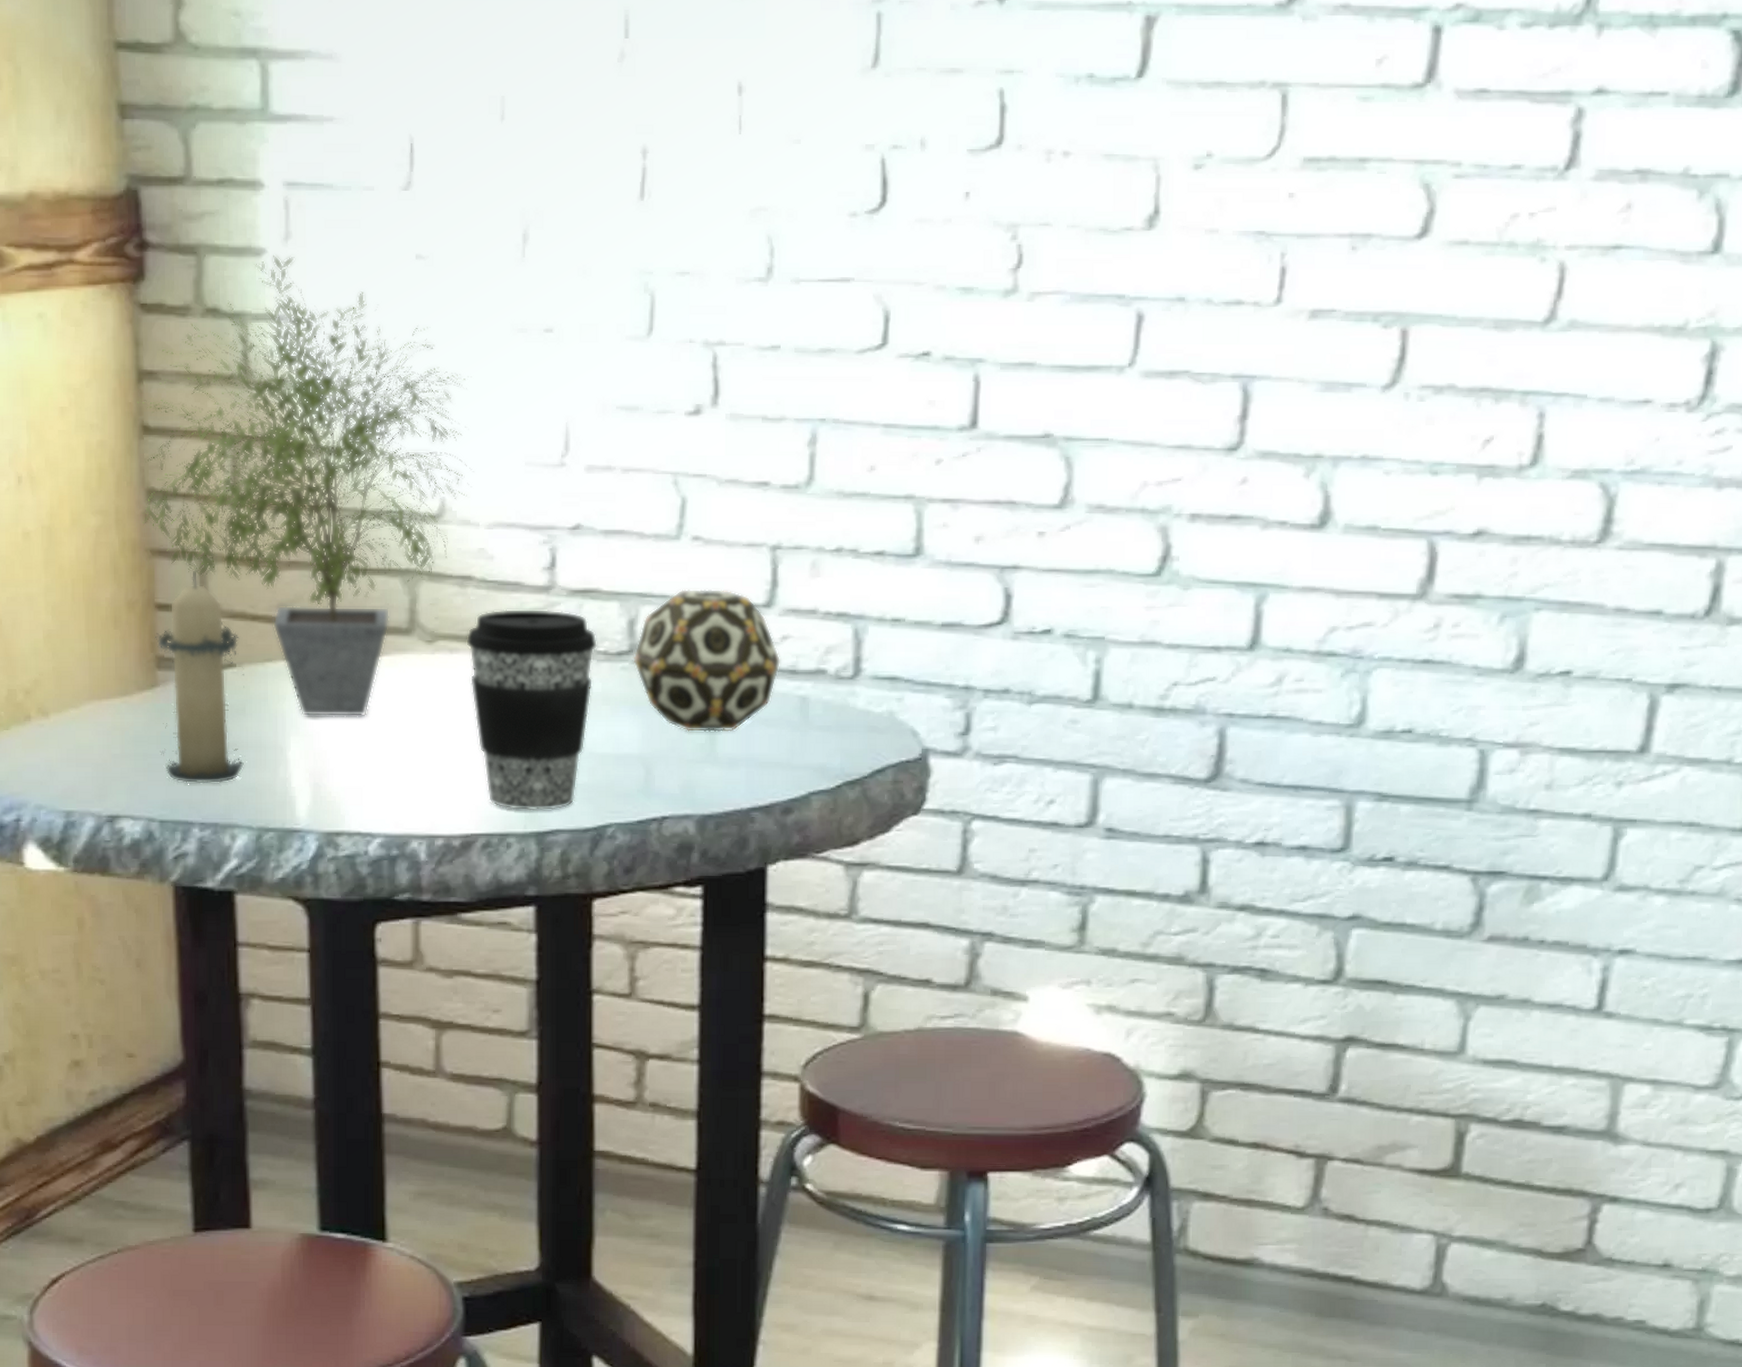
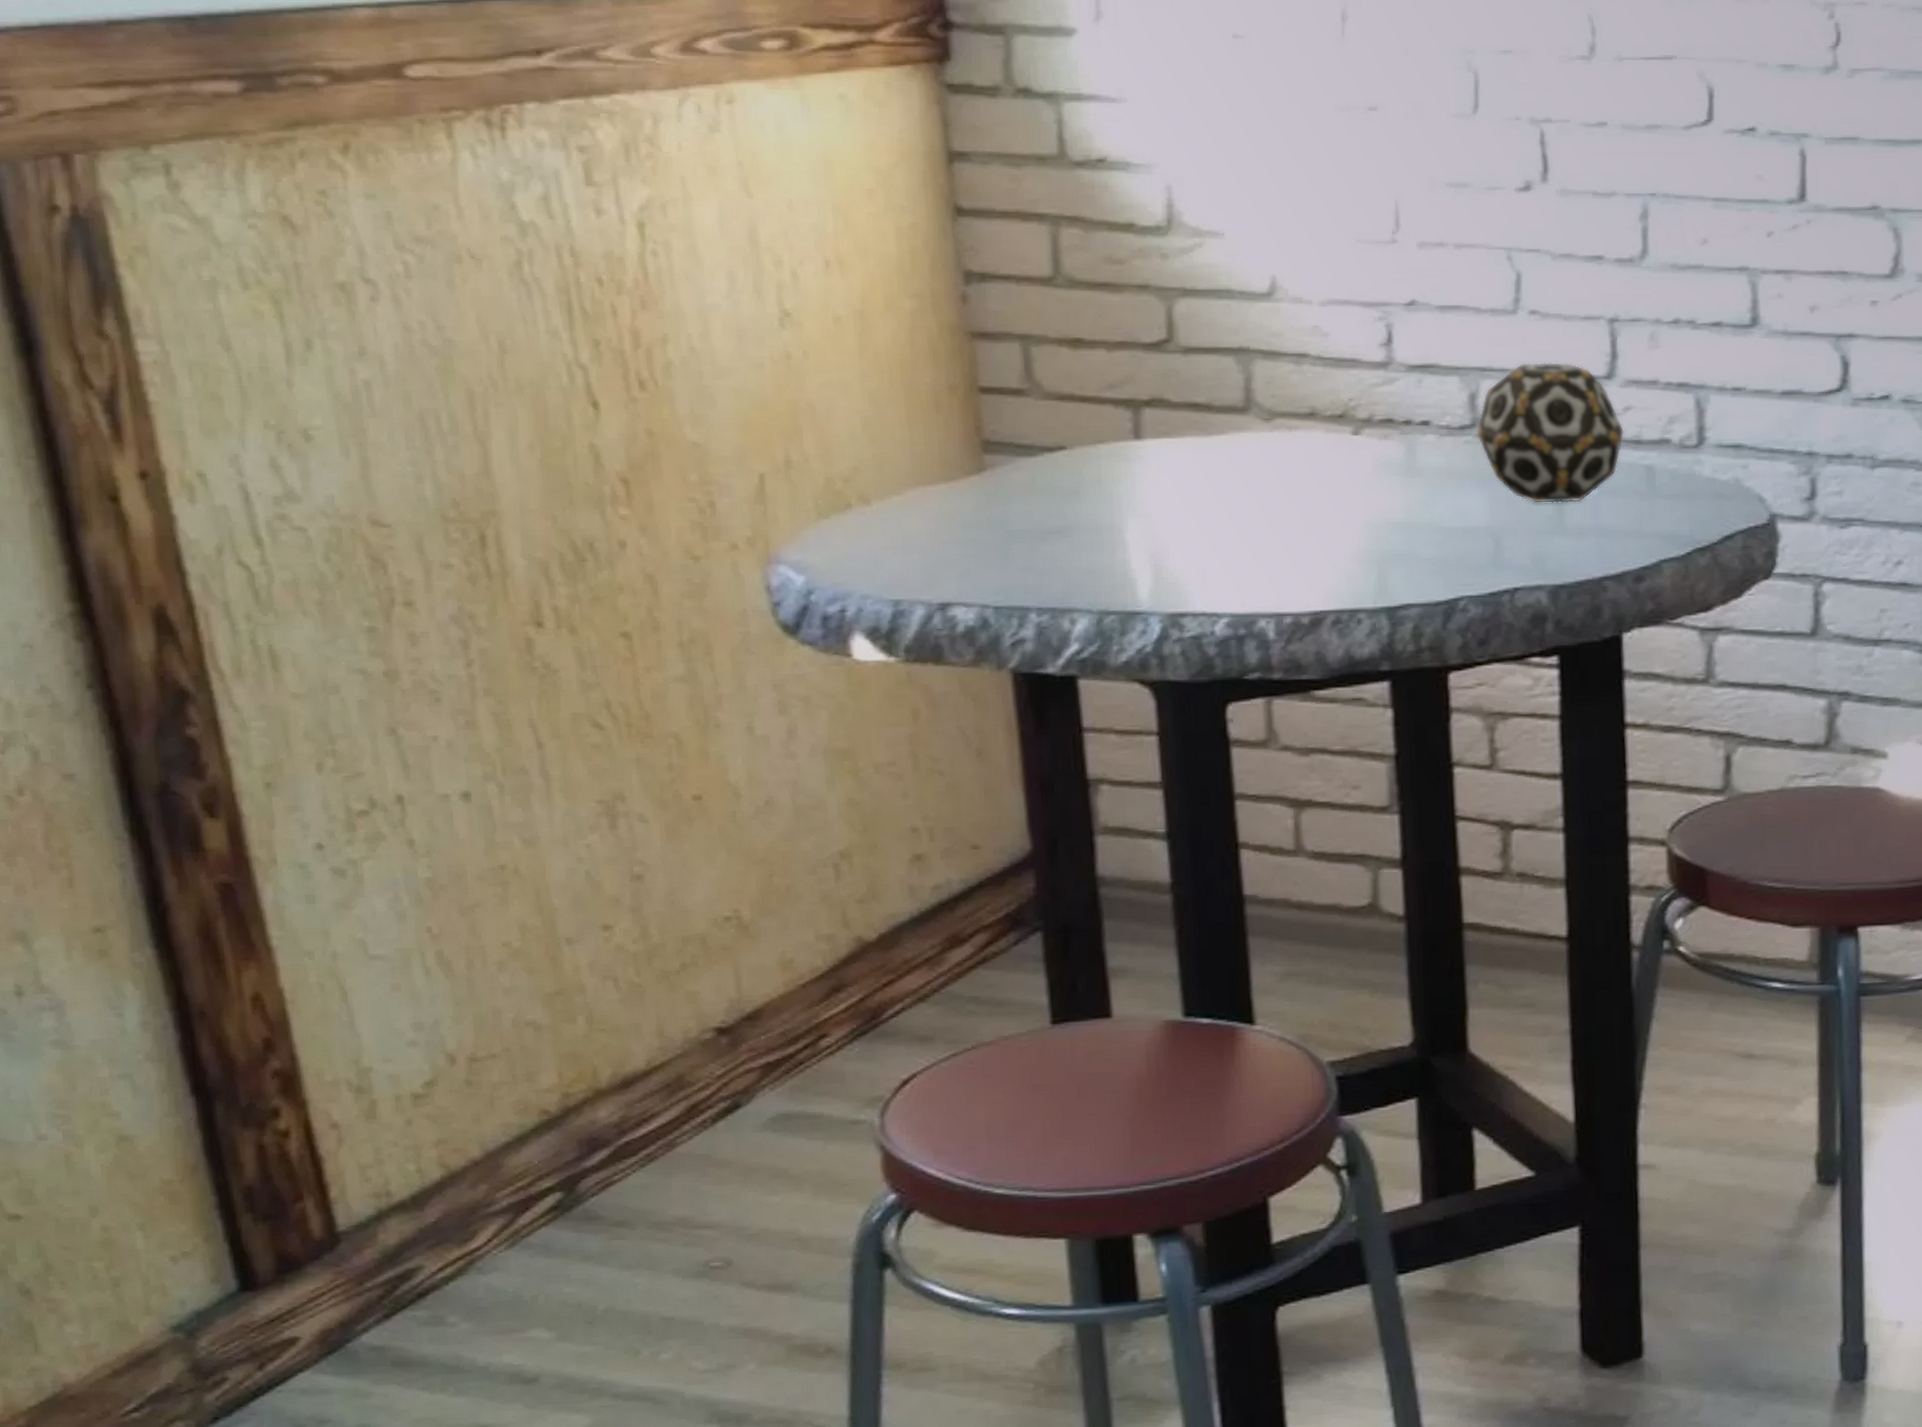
potted plant: present [137,254,470,717] -> none [948,34,1300,498]
candle: present [155,569,244,784] -> none [980,351,1080,569]
coffee cup: present [466,608,598,811] -> none [1304,384,1440,586]

